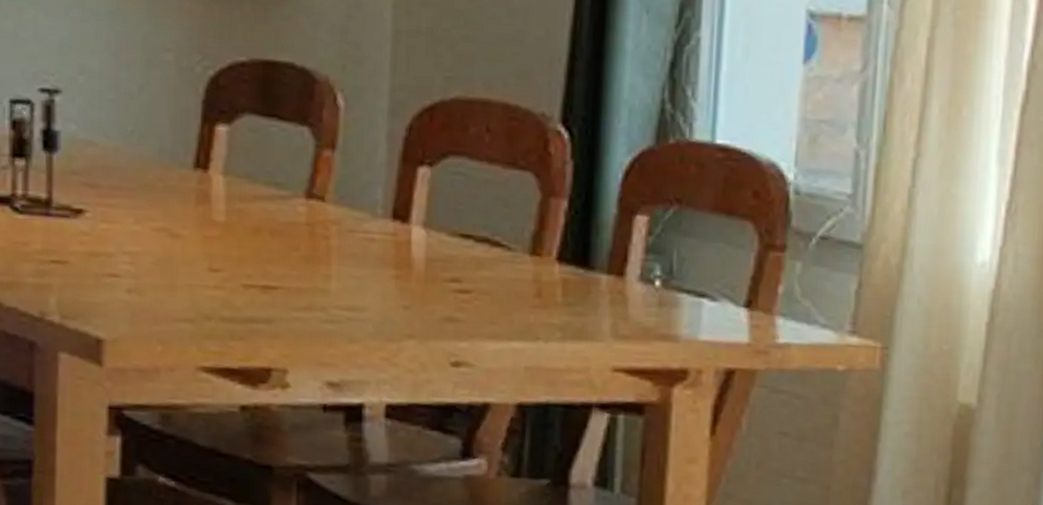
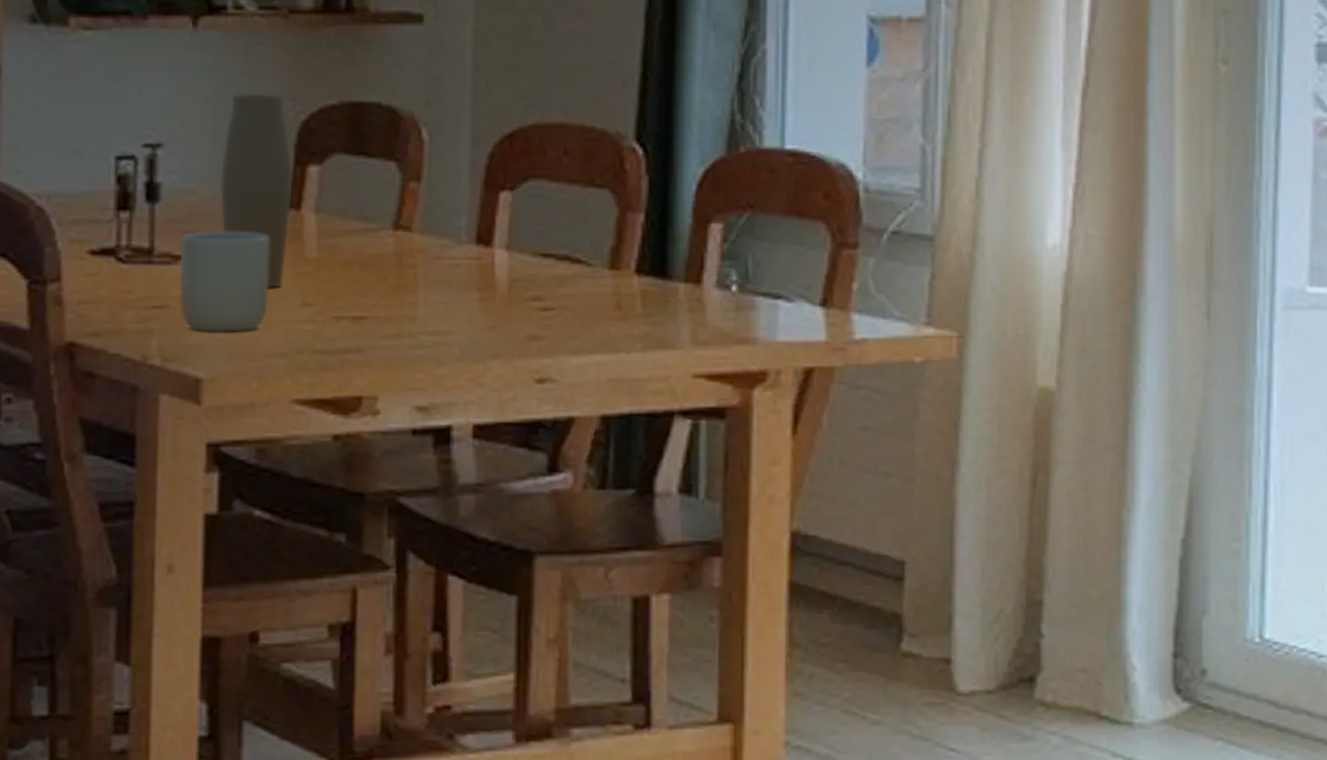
mug: none [79,185,175,293] -> present [179,230,270,331]
vase: none [122,41,200,251] -> present [219,93,293,289]

